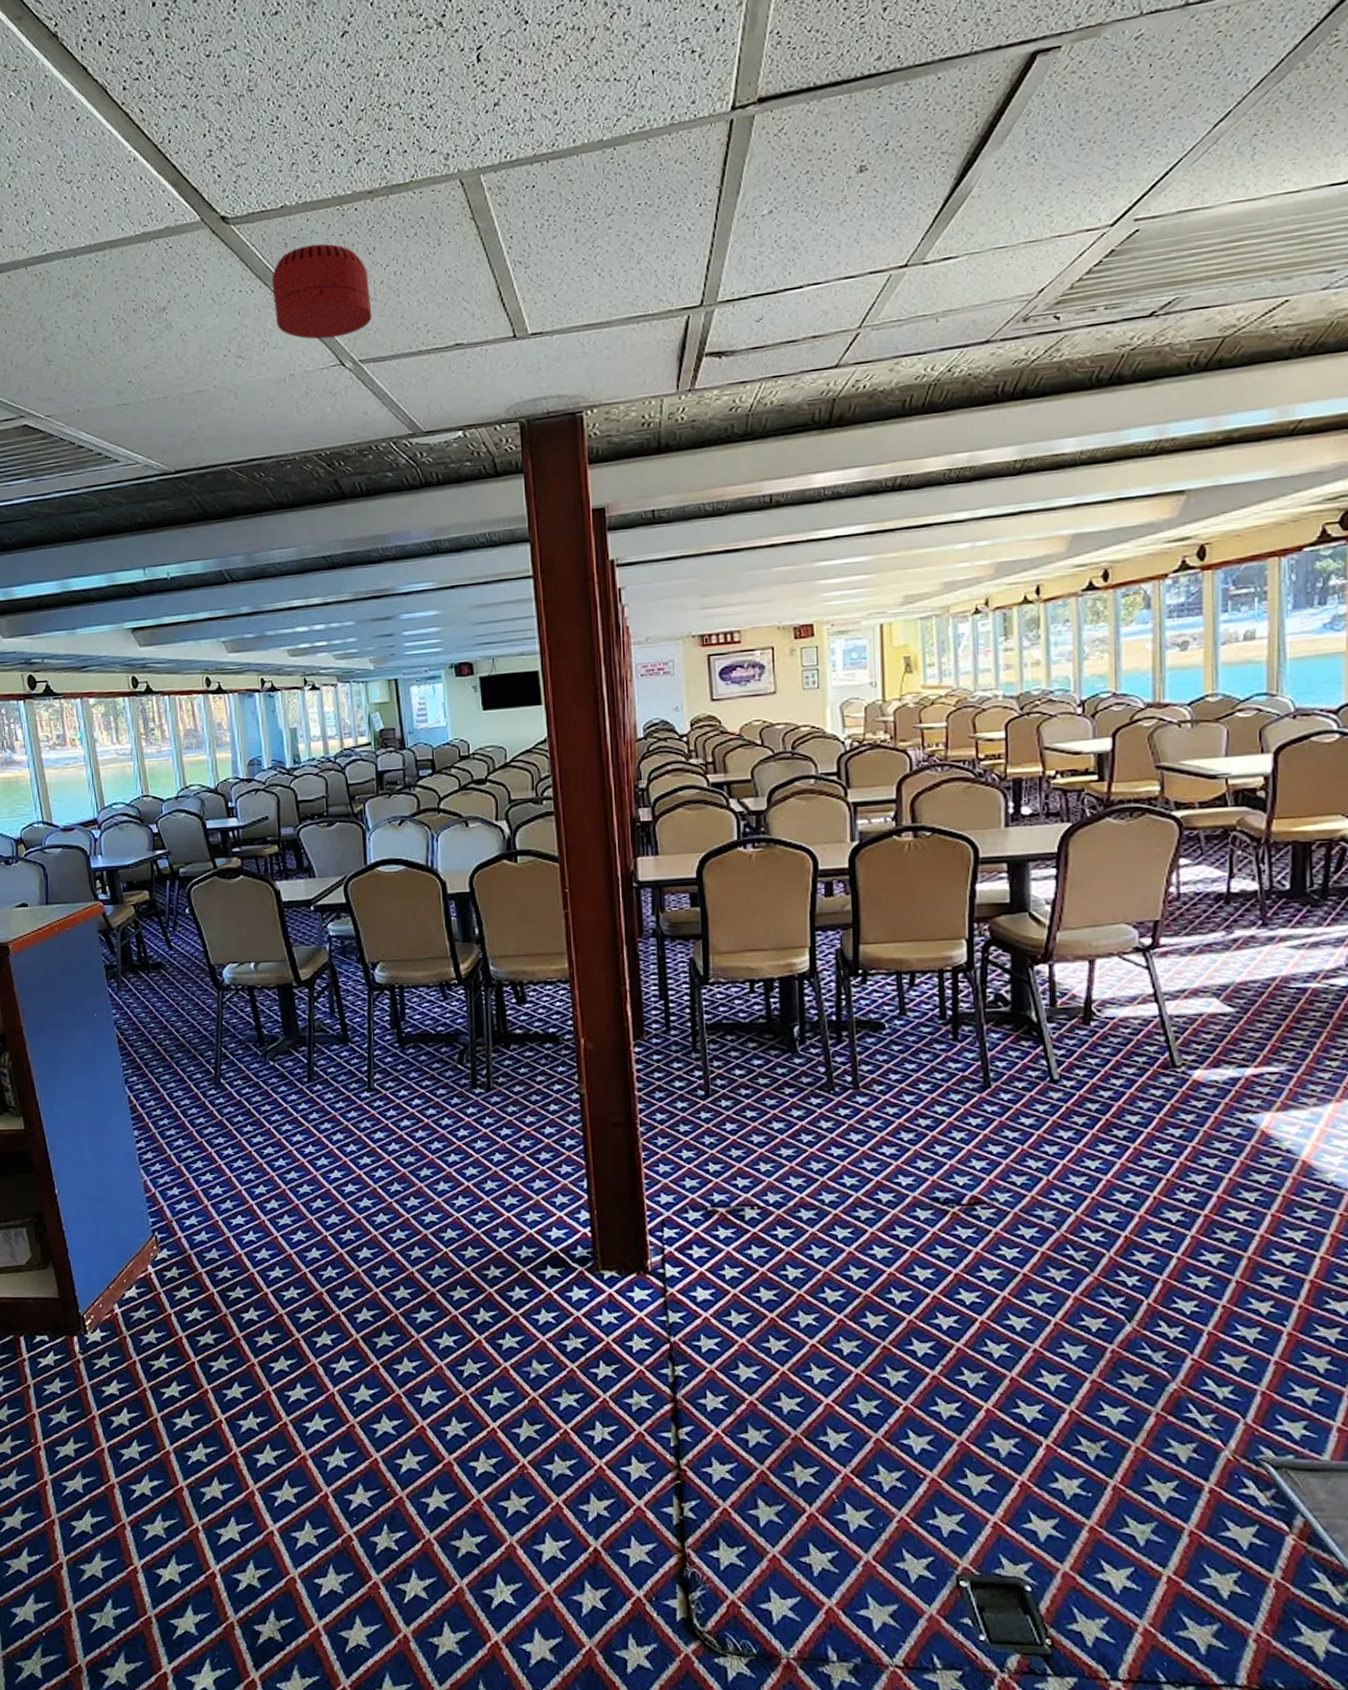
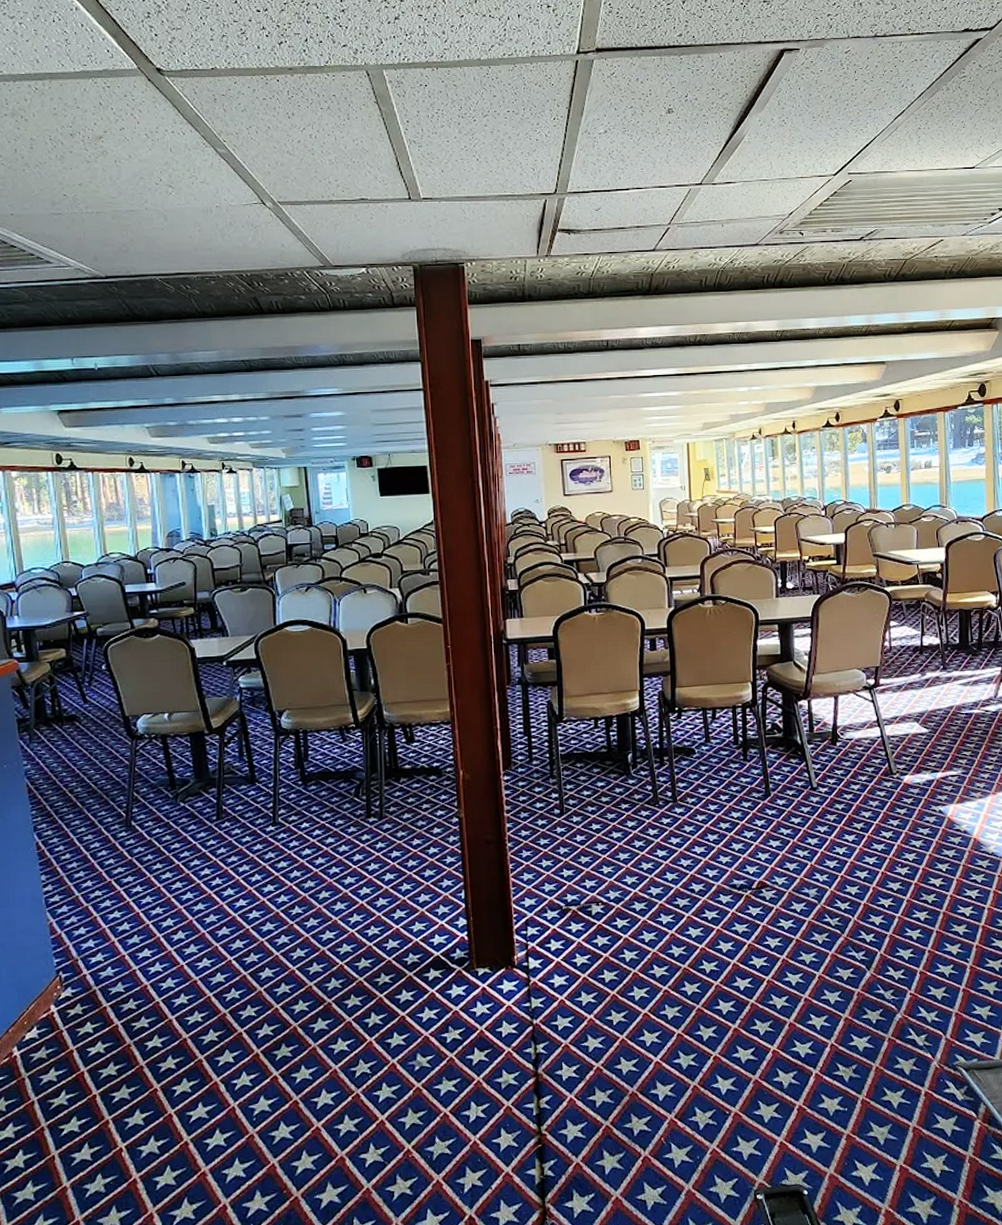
smoke detector: present [271,243,372,340] -> none [201,103,290,181]

